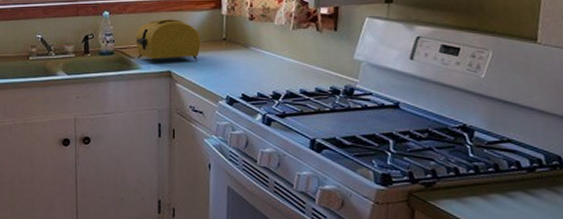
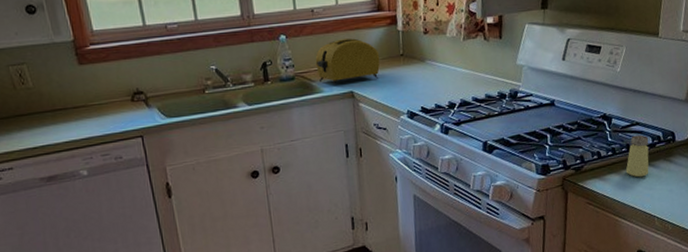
saltshaker: none [493,154,527,206] -> present [625,135,649,178]

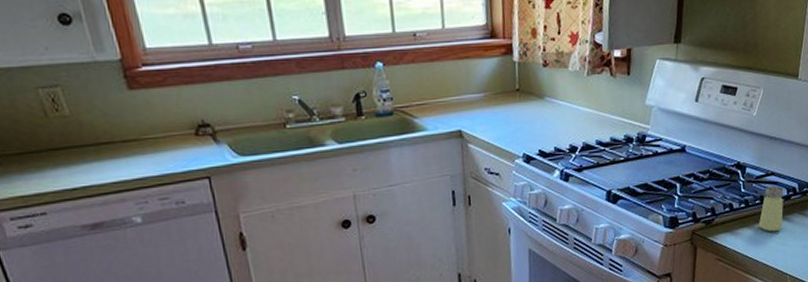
toaster: present [315,38,381,86] -> none [417,69,493,123]

